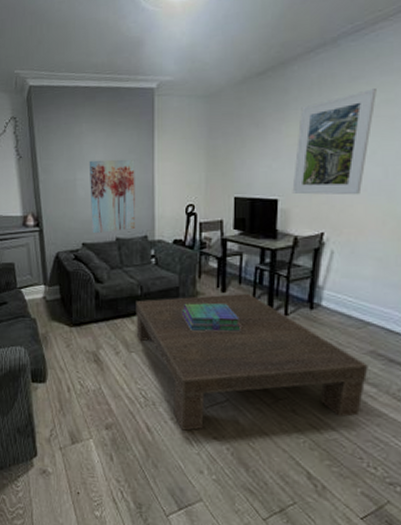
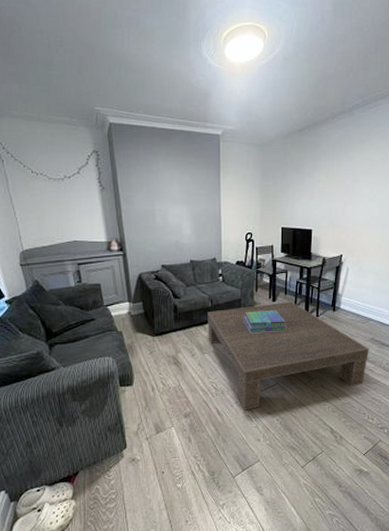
wall art: present [89,159,135,233] -> none [166,193,206,256]
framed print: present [292,89,377,195] -> none [322,149,377,227]

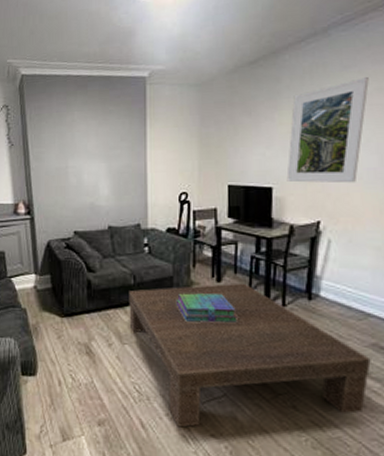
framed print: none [322,149,377,227] -> present [286,77,369,183]

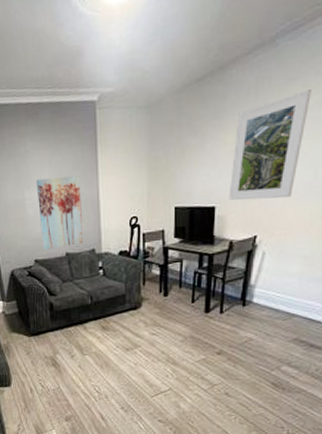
wall art: none [81,146,127,221] -> present [36,175,83,250]
coffee table: present [129,283,371,428] -> none [87,295,292,417]
stack of books: present [177,293,238,323] -> none [129,307,182,332]

